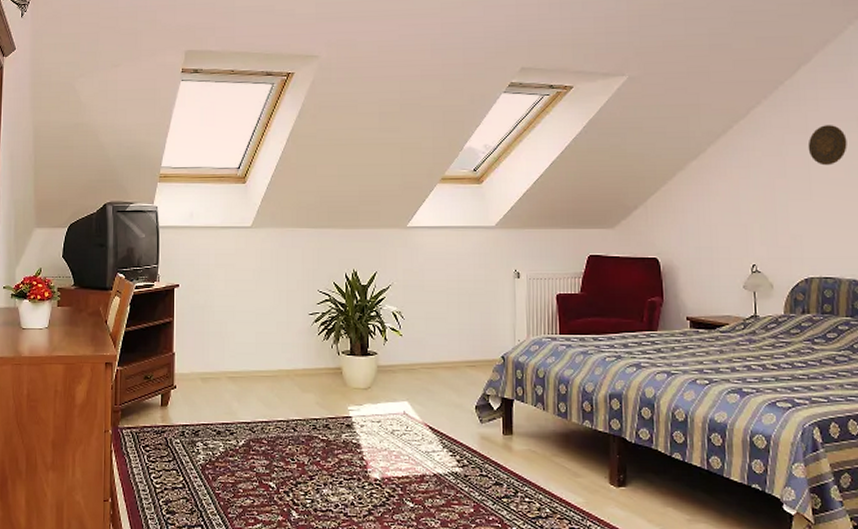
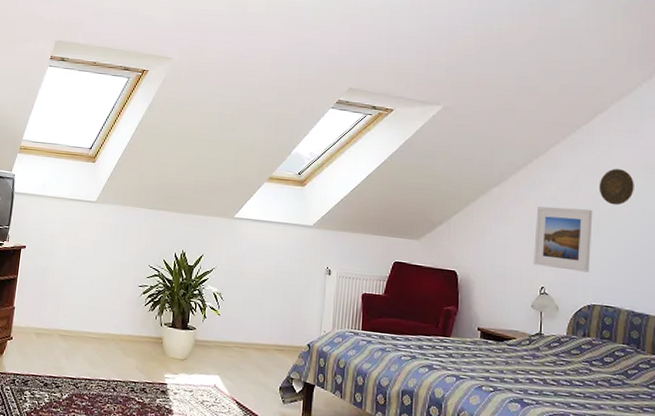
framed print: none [741,173,804,243] -> present [533,206,593,273]

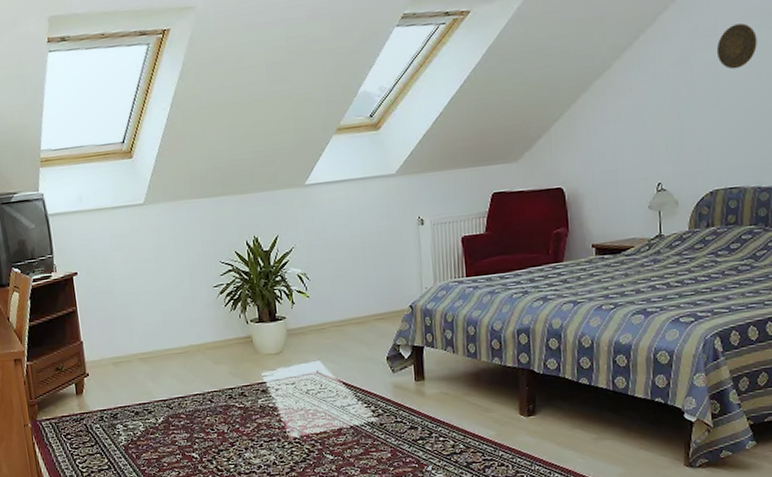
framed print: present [533,206,593,273] -> none [647,80,711,161]

